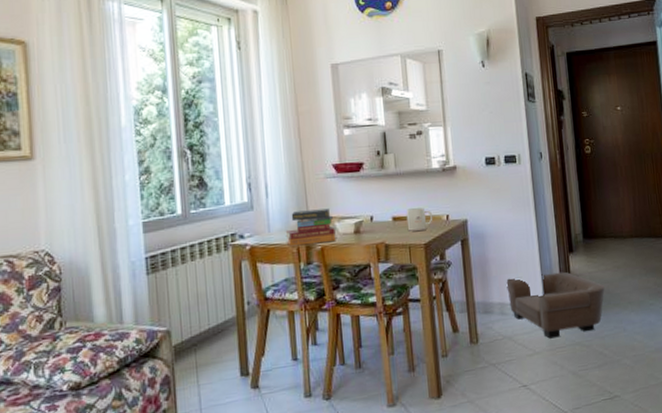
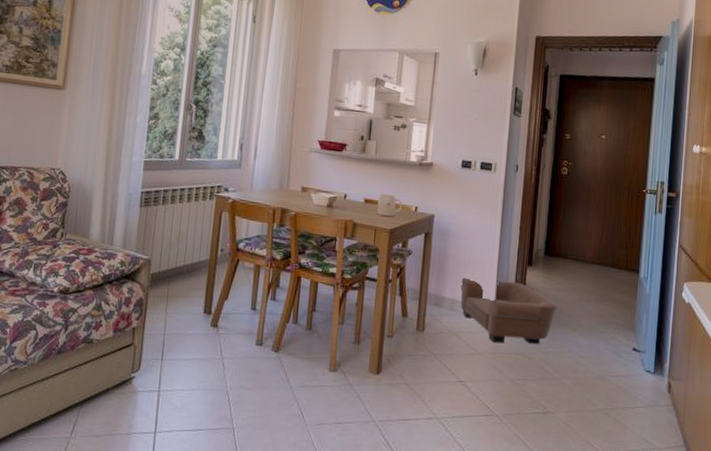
books: present [285,208,336,247] -> none [265,177,310,211]

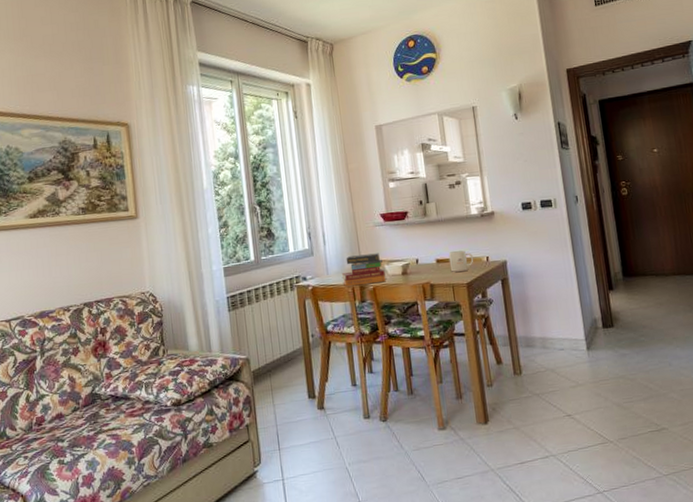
books: none [265,177,310,211] -> present [341,253,386,287]
dog bed: present [460,277,557,344] -> none [547,308,648,372]

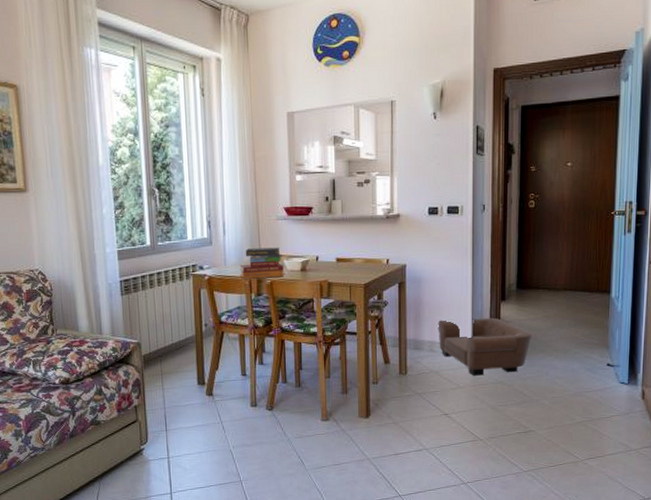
mug: present [448,250,474,273] -> none [349,251,374,273]
dog bed: none [547,308,648,372] -> present [438,317,532,376]

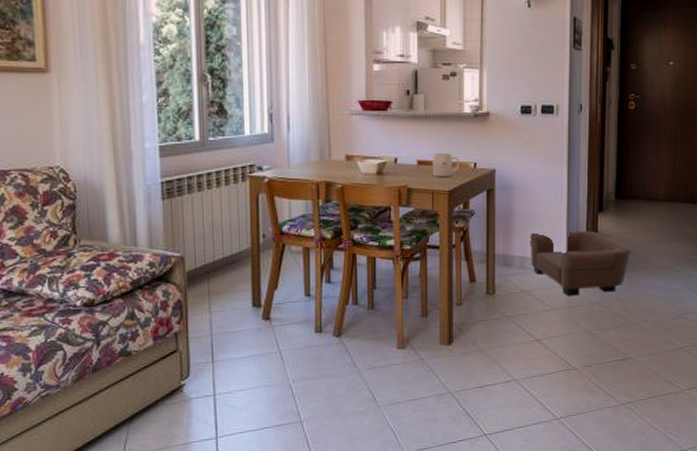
books: present [239,247,284,279] -> none [305,146,357,183]
mug: none [349,251,374,273] -> present [432,153,460,178]

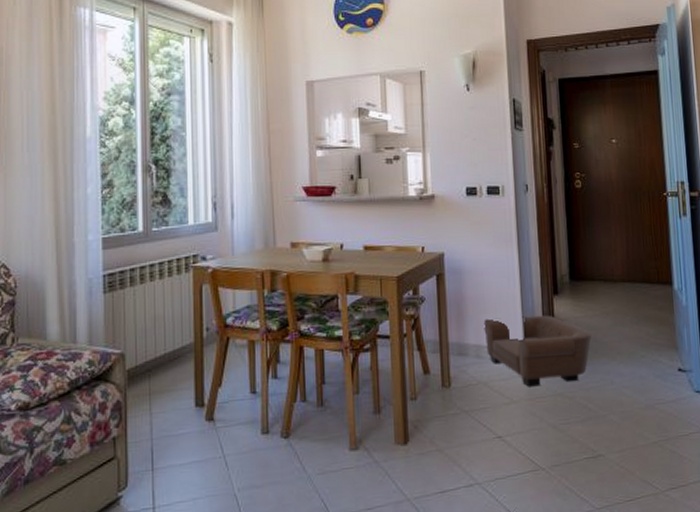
mug: present [432,153,460,178] -> none [378,238,408,263]

